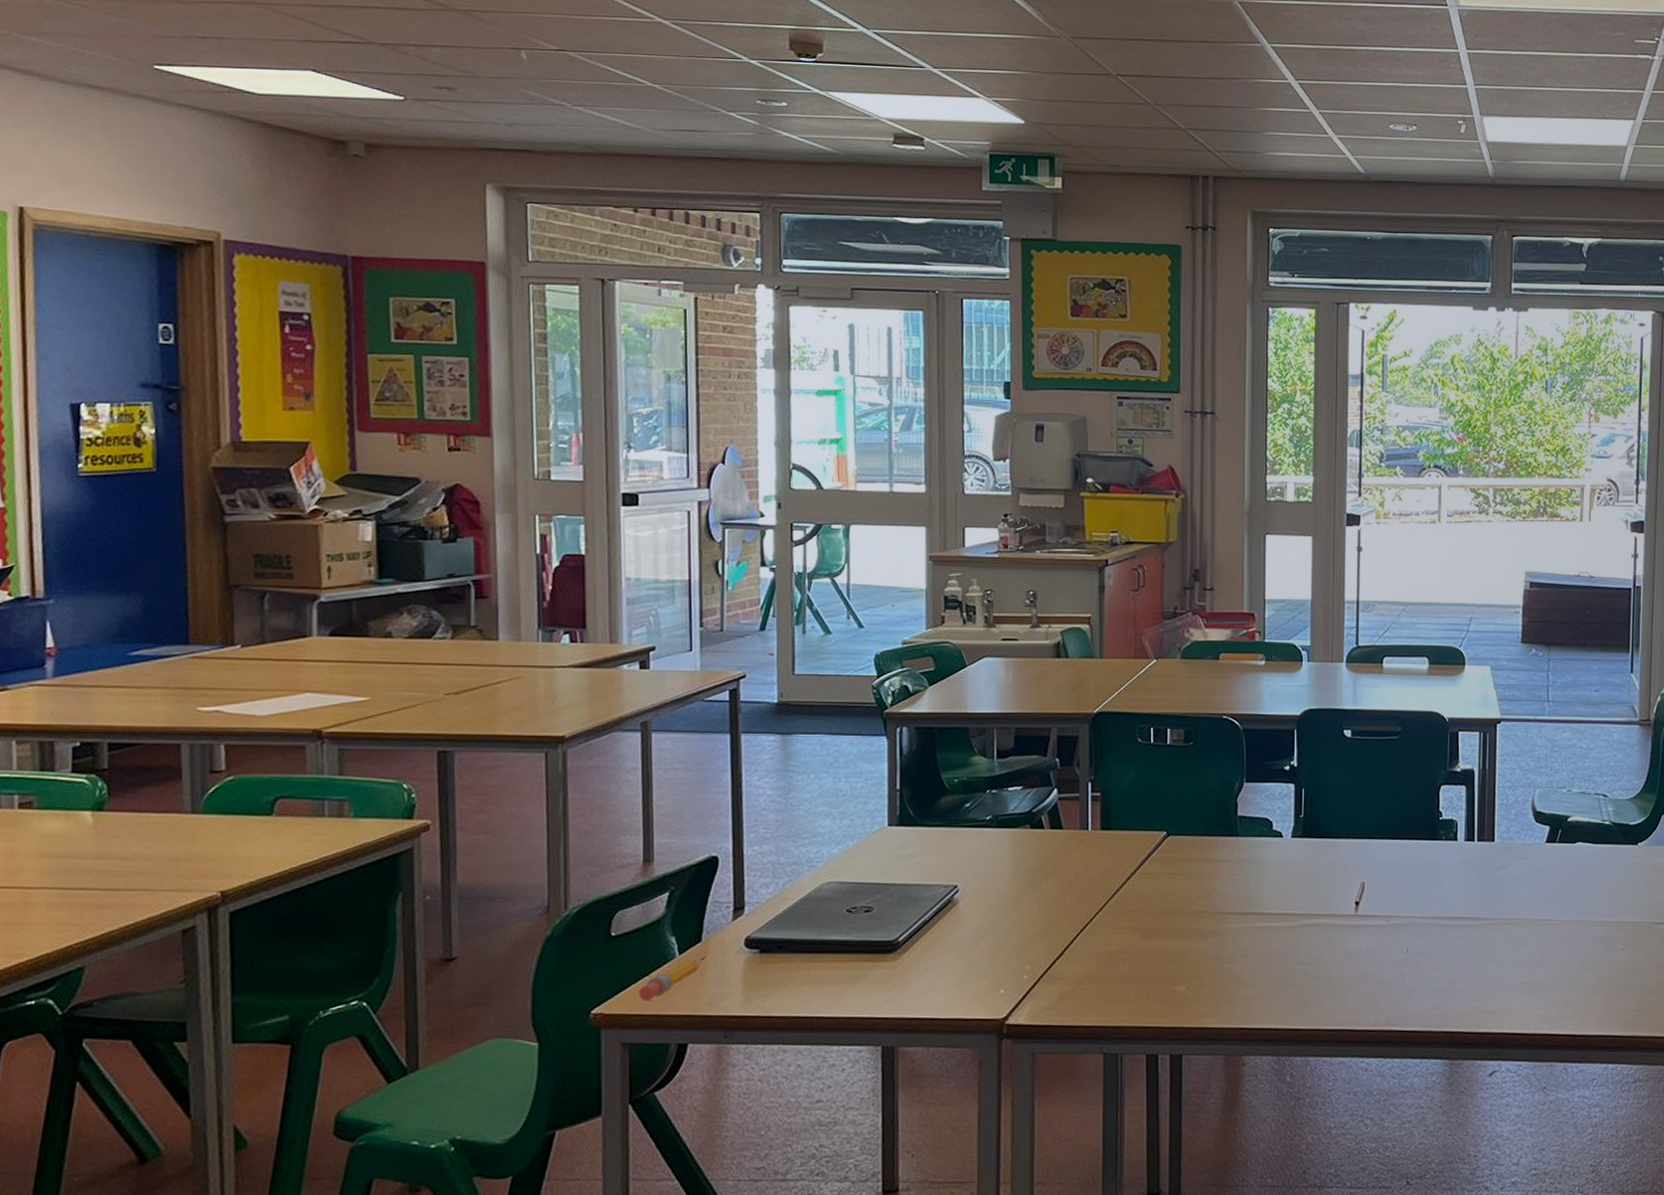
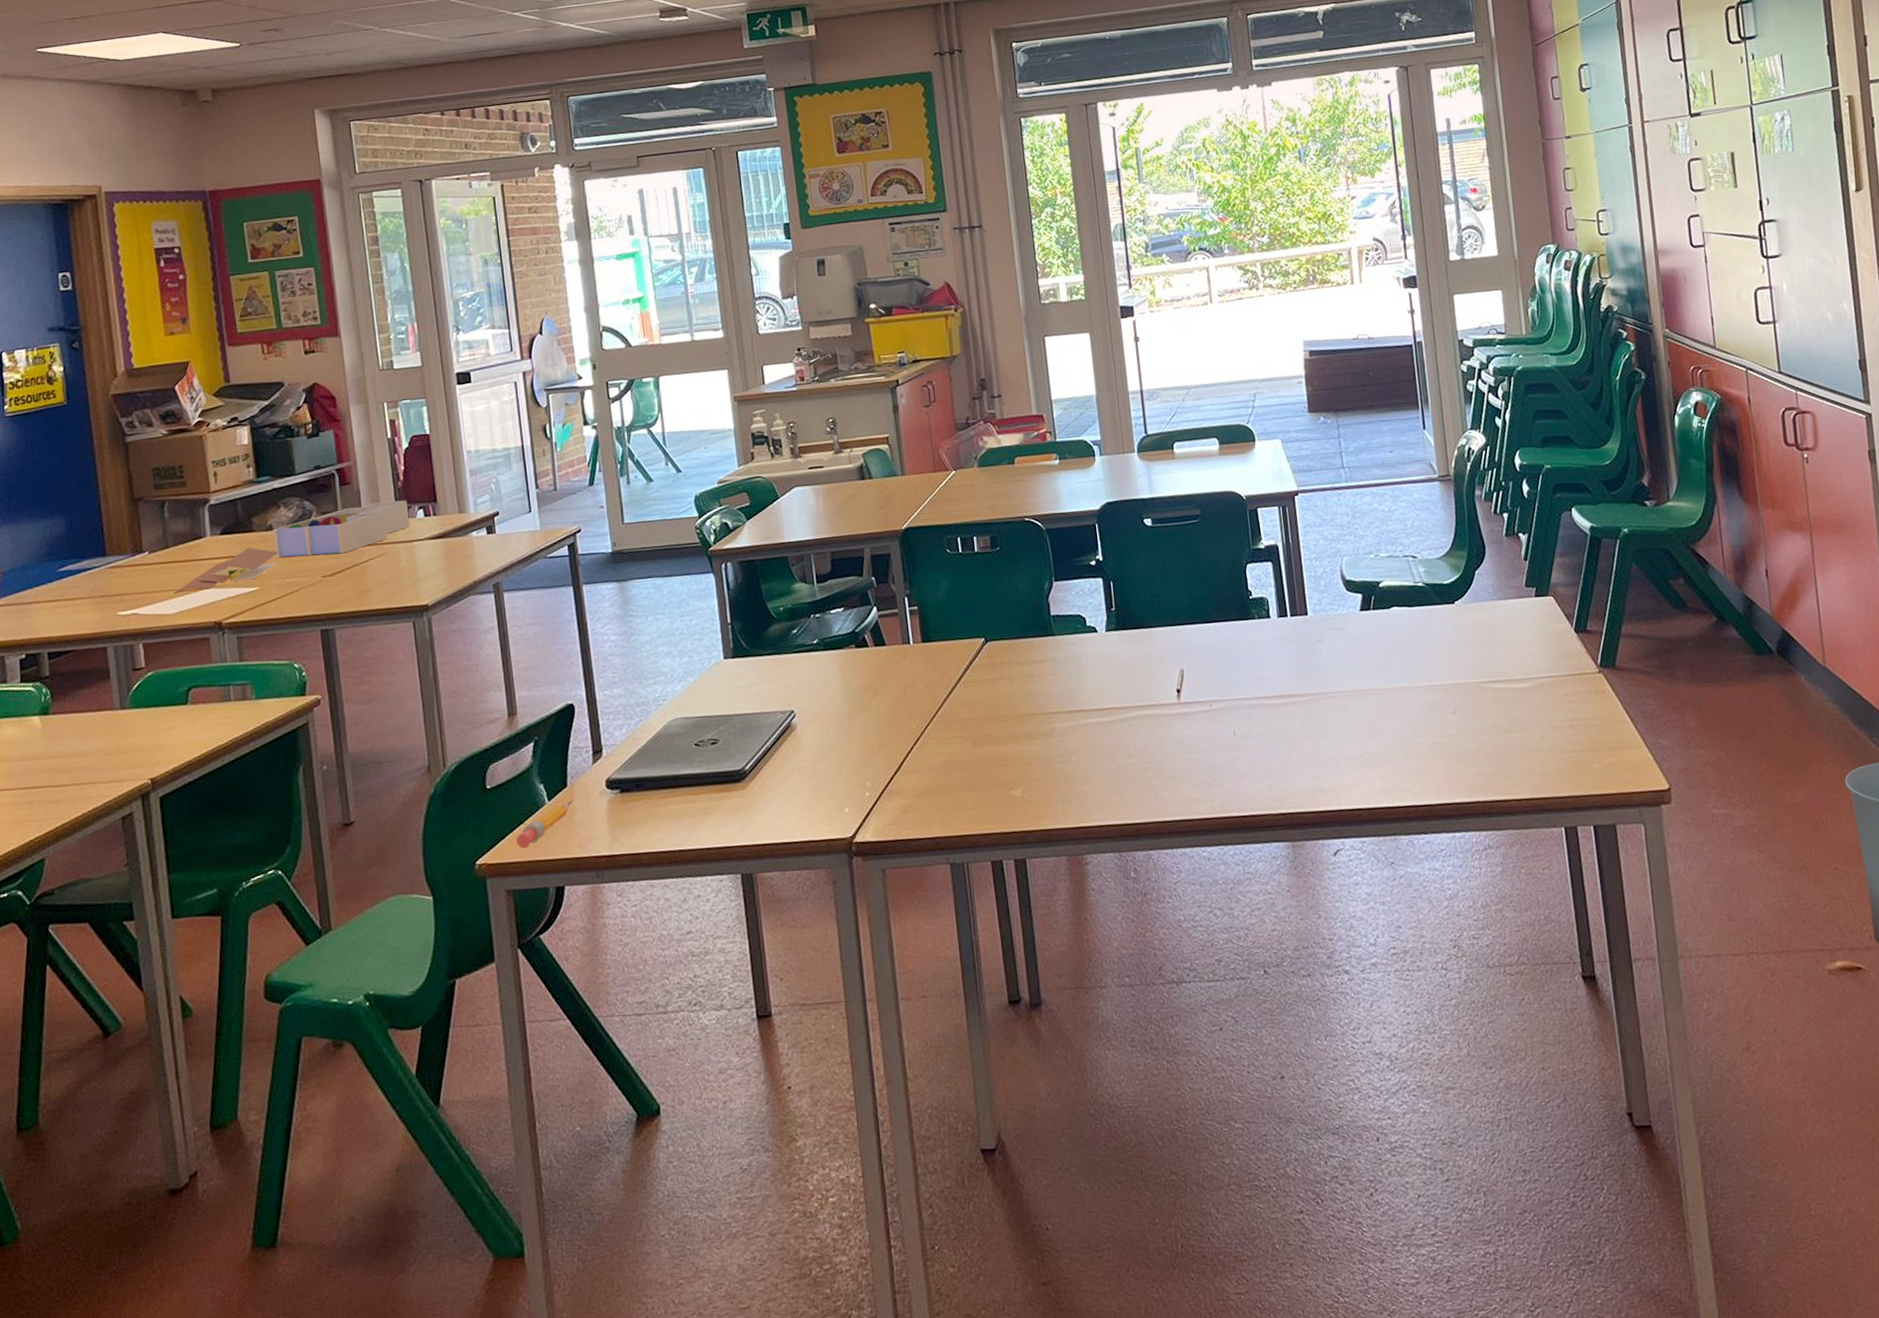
papers: none [266,653,397,694] -> present [173,547,279,594]
desk organizer: none [391,622,553,672] -> present [273,500,410,558]

